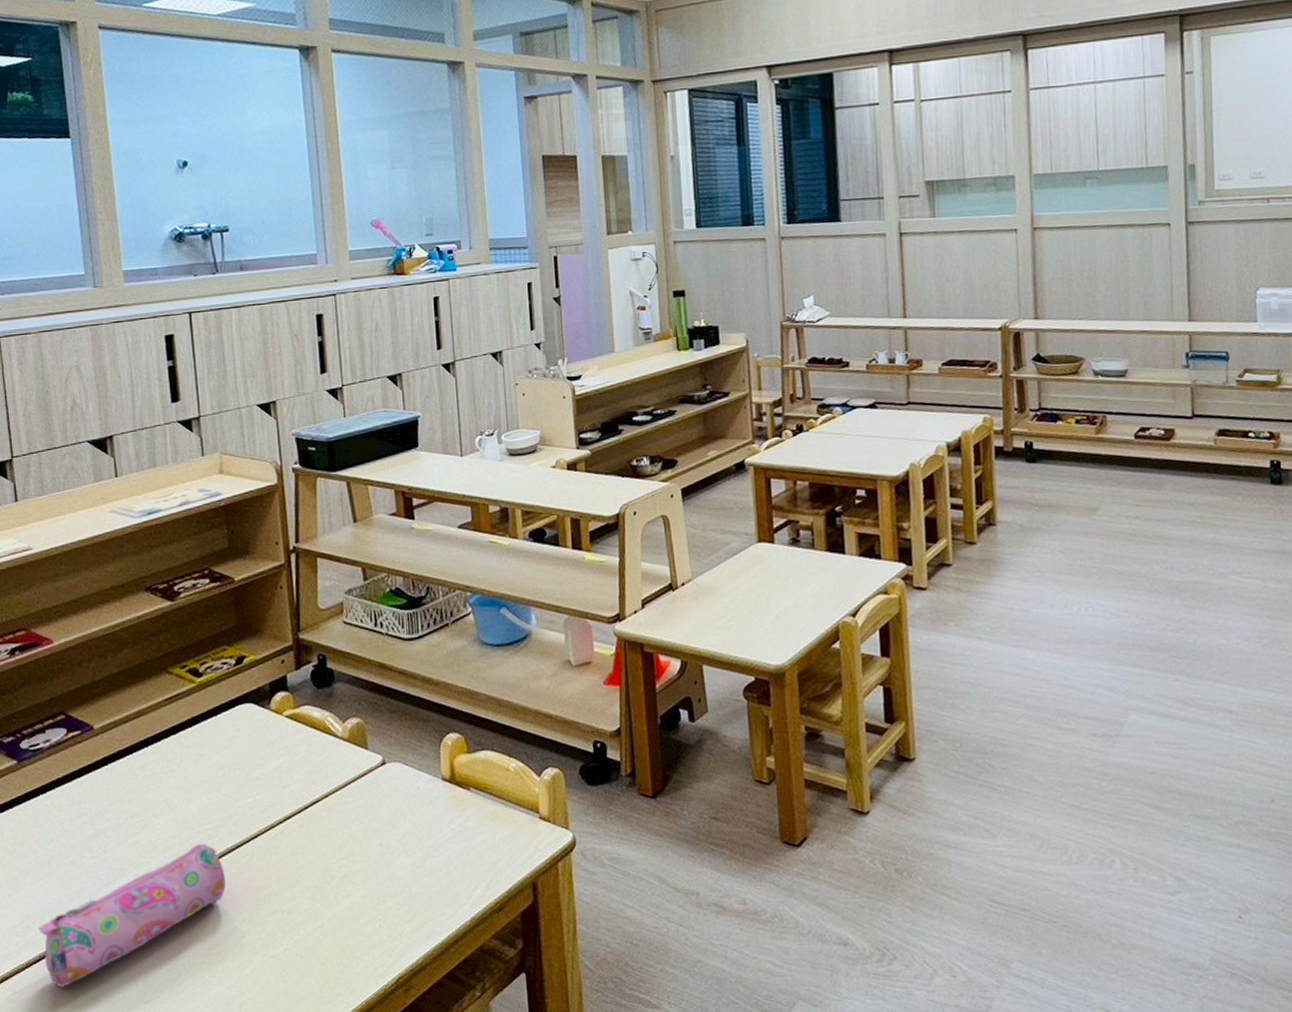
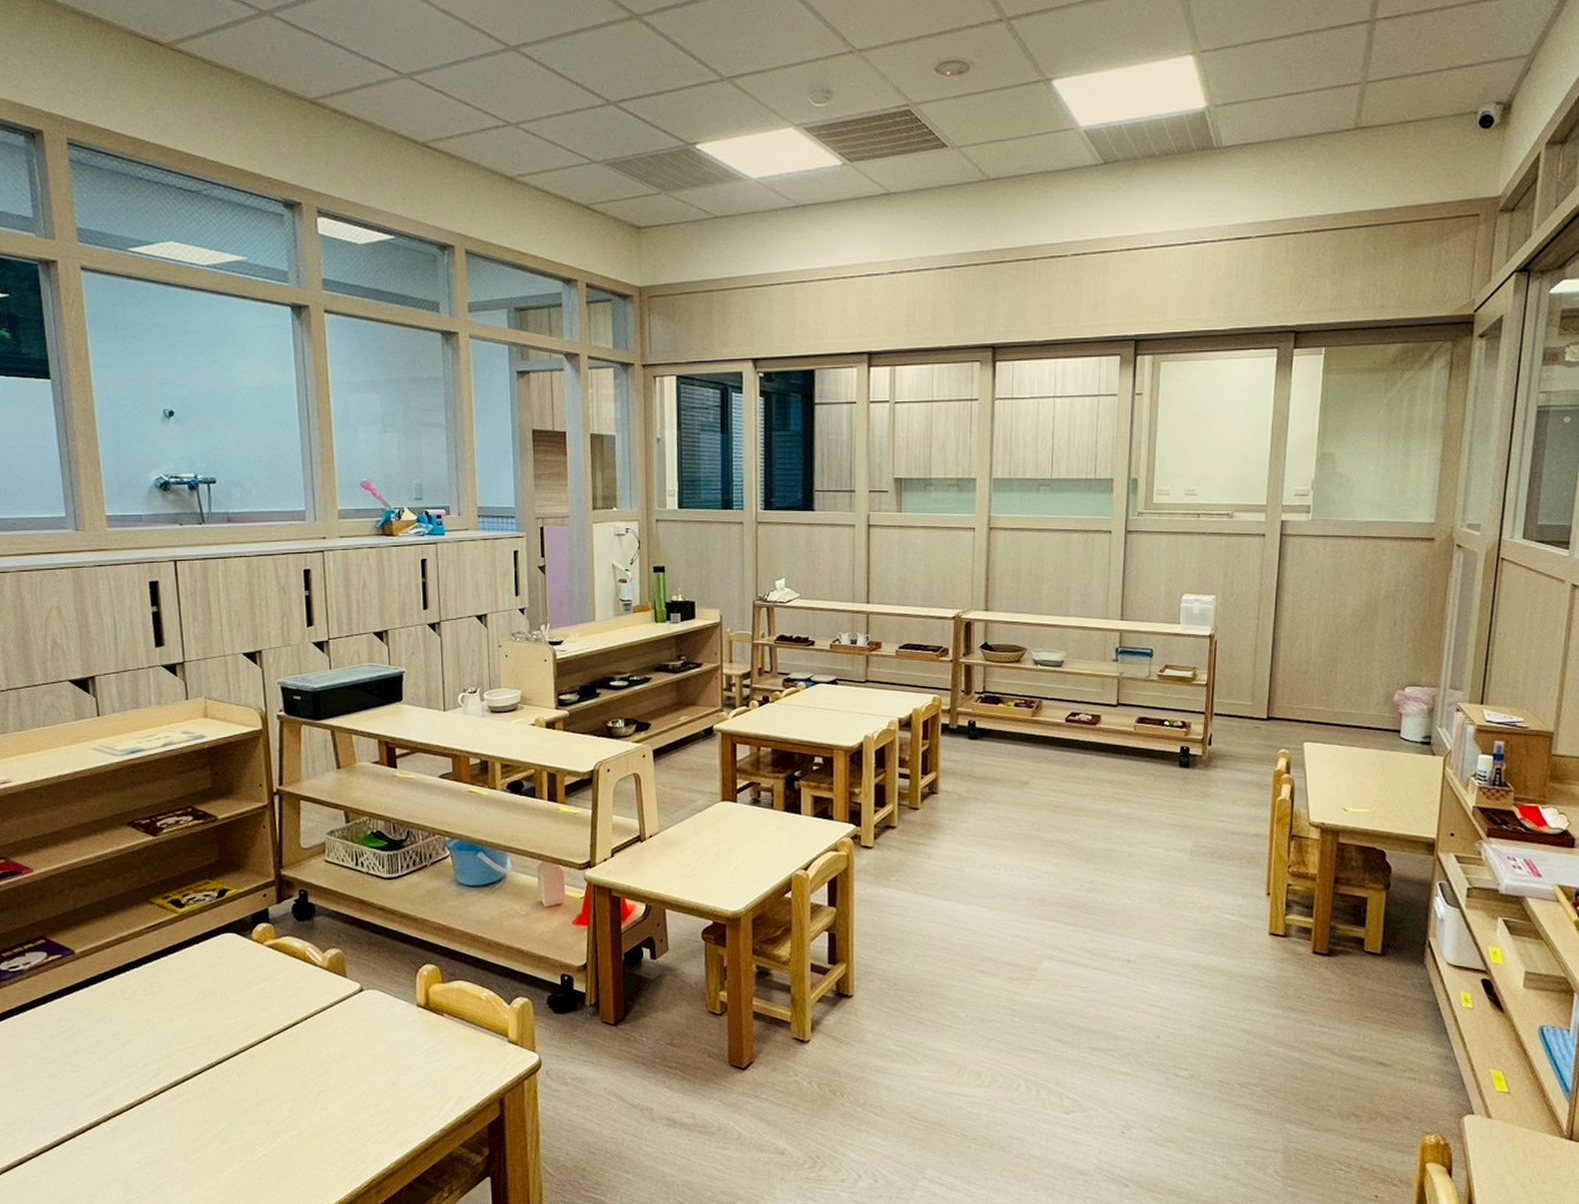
pencil case: present [38,843,226,987] -> none [18,1059,206,1188]

